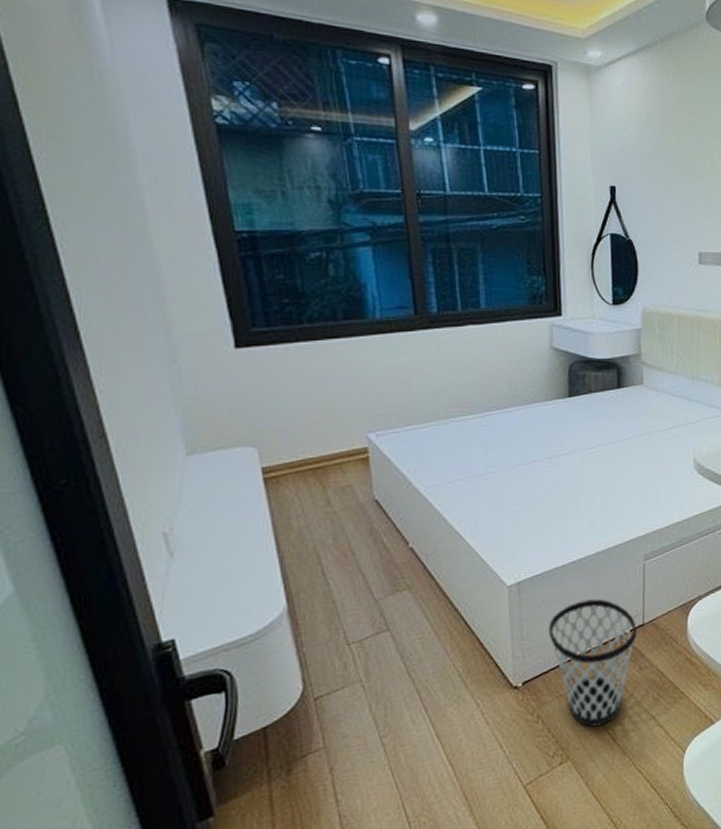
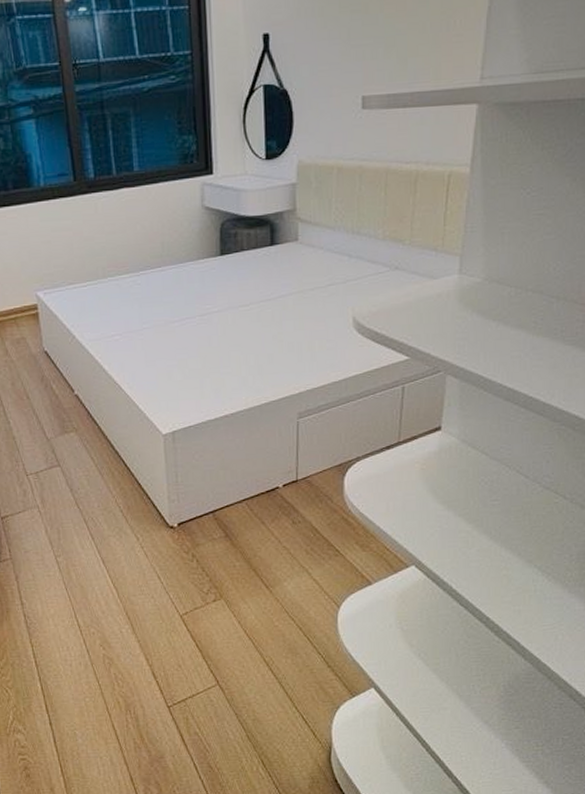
wastebasket: present [548,599,637,727] -> none [202,452,290,572]

